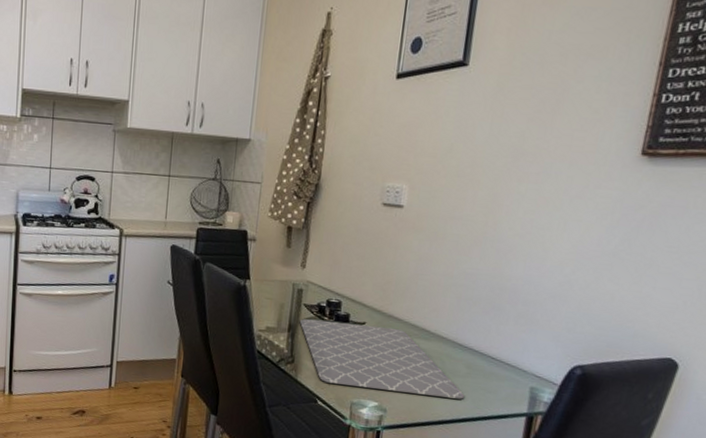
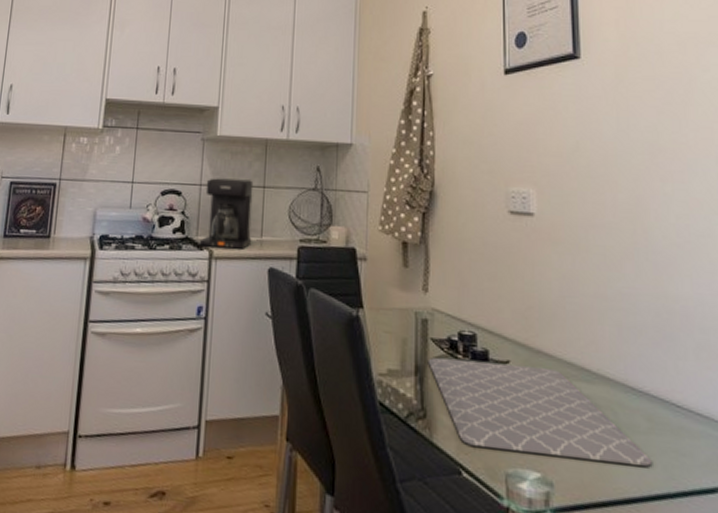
coffee maker: none [111,166,160,230] -> present [199,178,254,251]

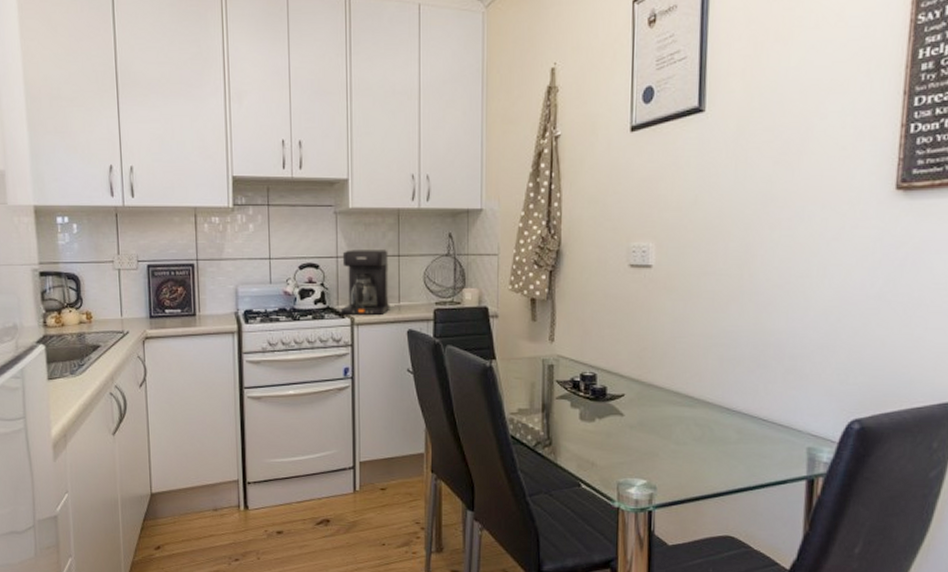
placemat: present [427,357,653,467] -> none [553,395,739,469]

